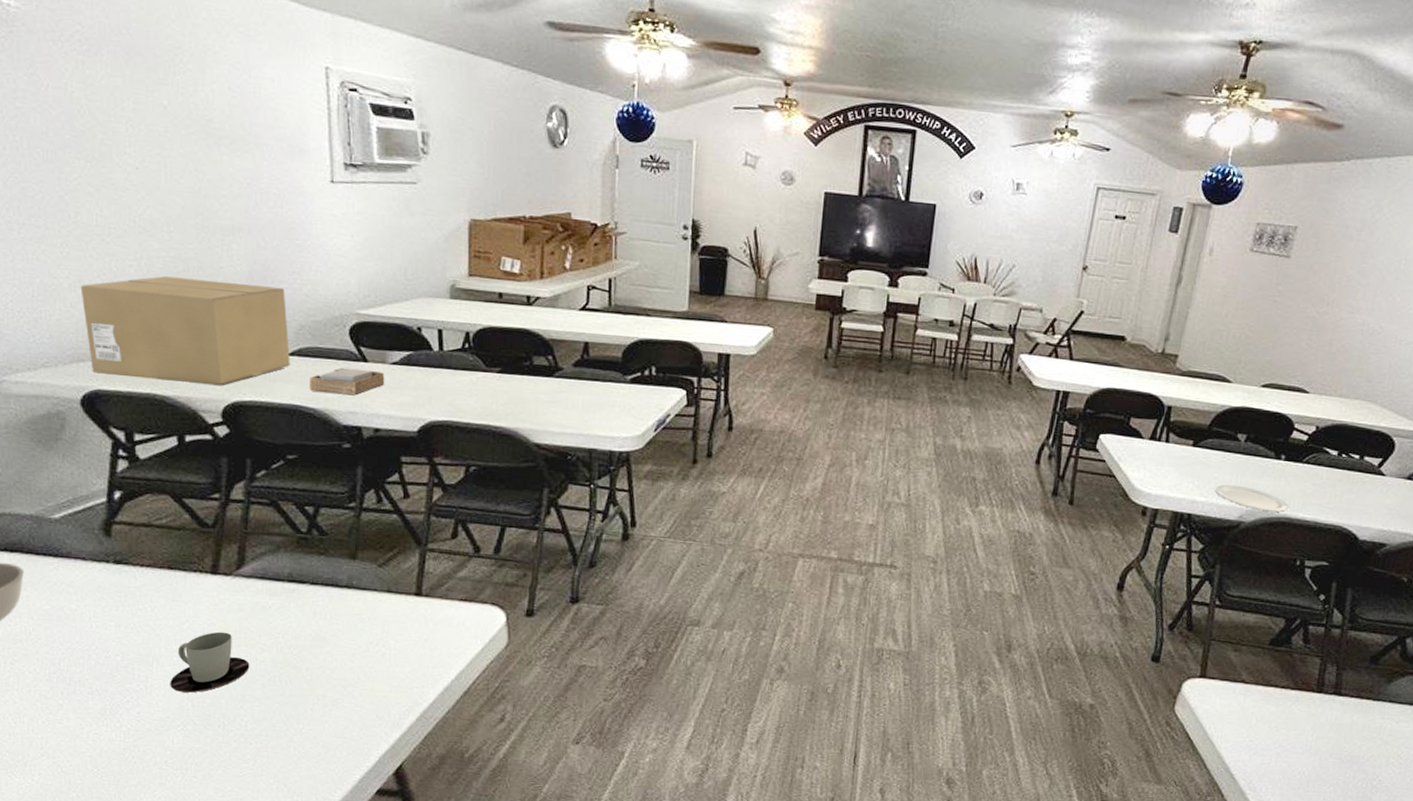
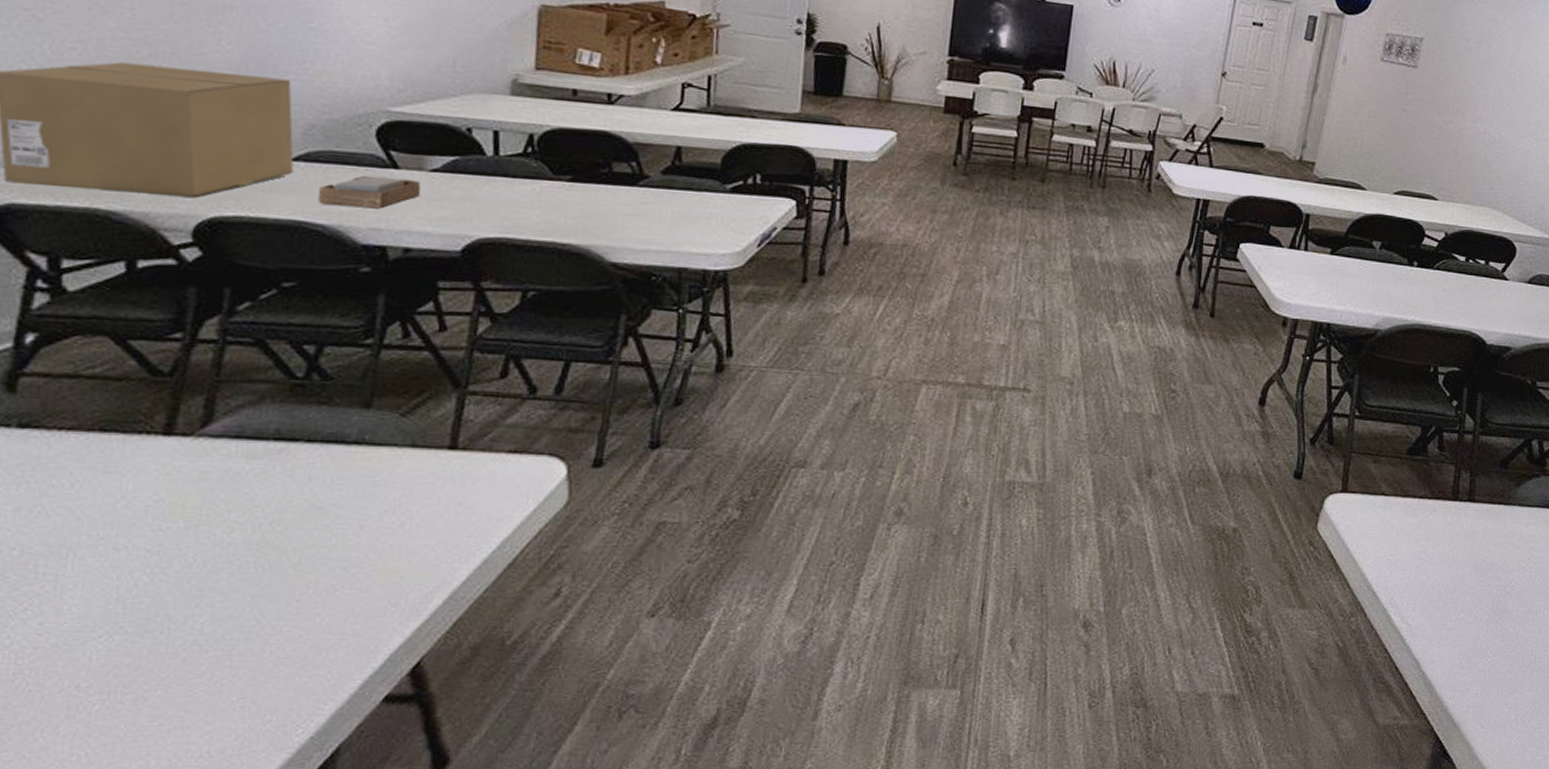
cup: present [170,631,250,693] -> none [92,509,212,591]
plate: present [1215,484,1288,512] -> none [1352,292,1421,319]

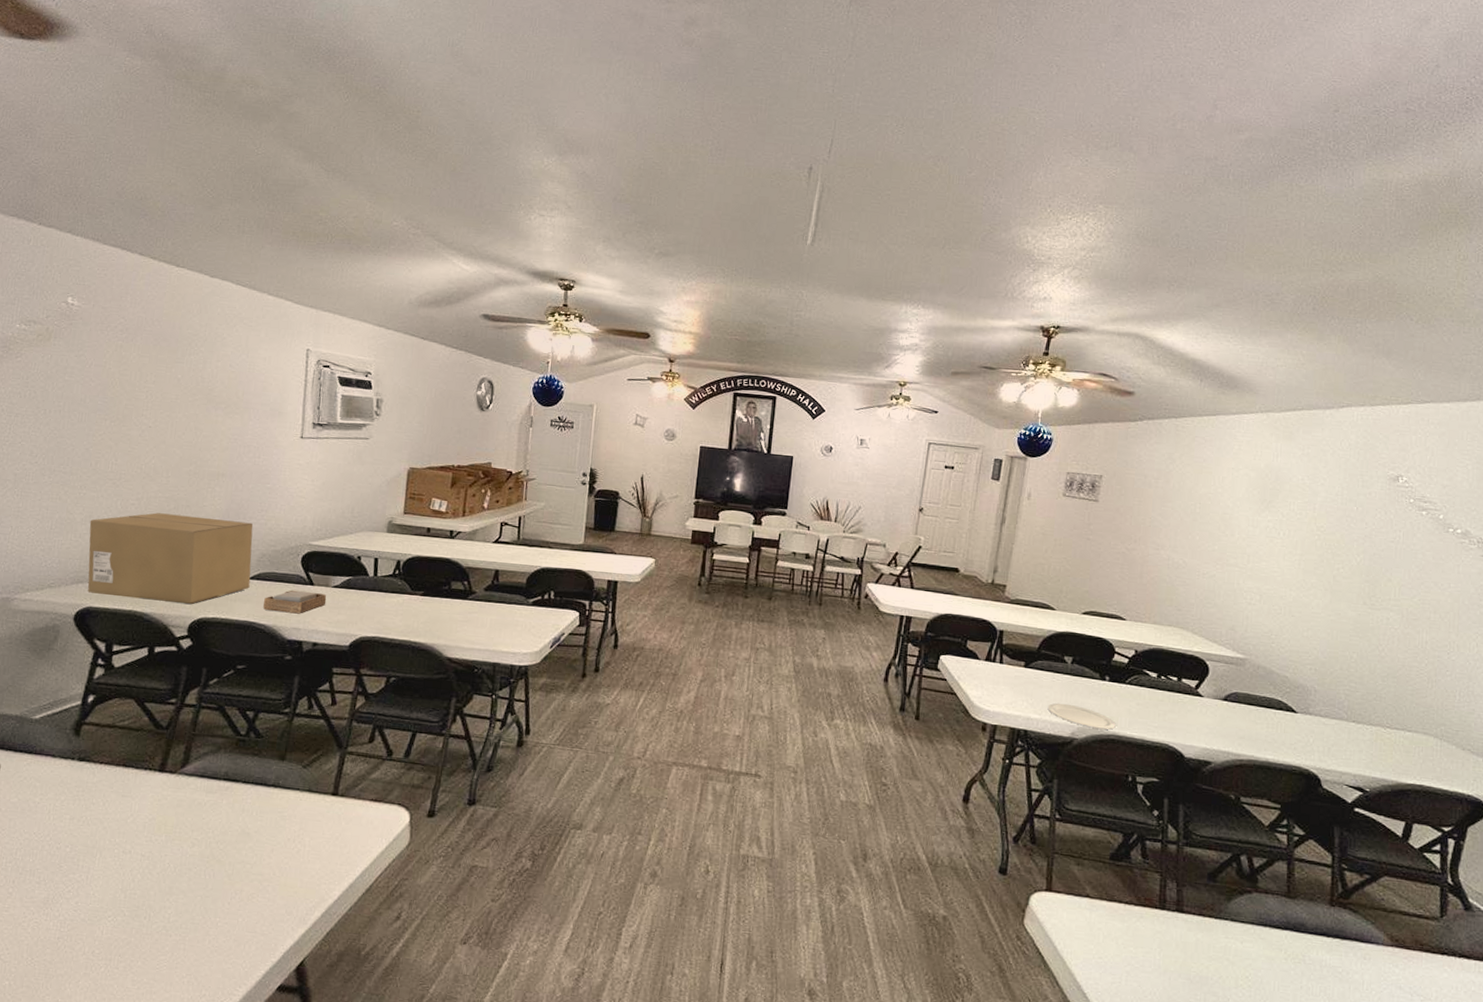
plate: none [1352,292,1421,319] -> present [1047,703,1116,730]

